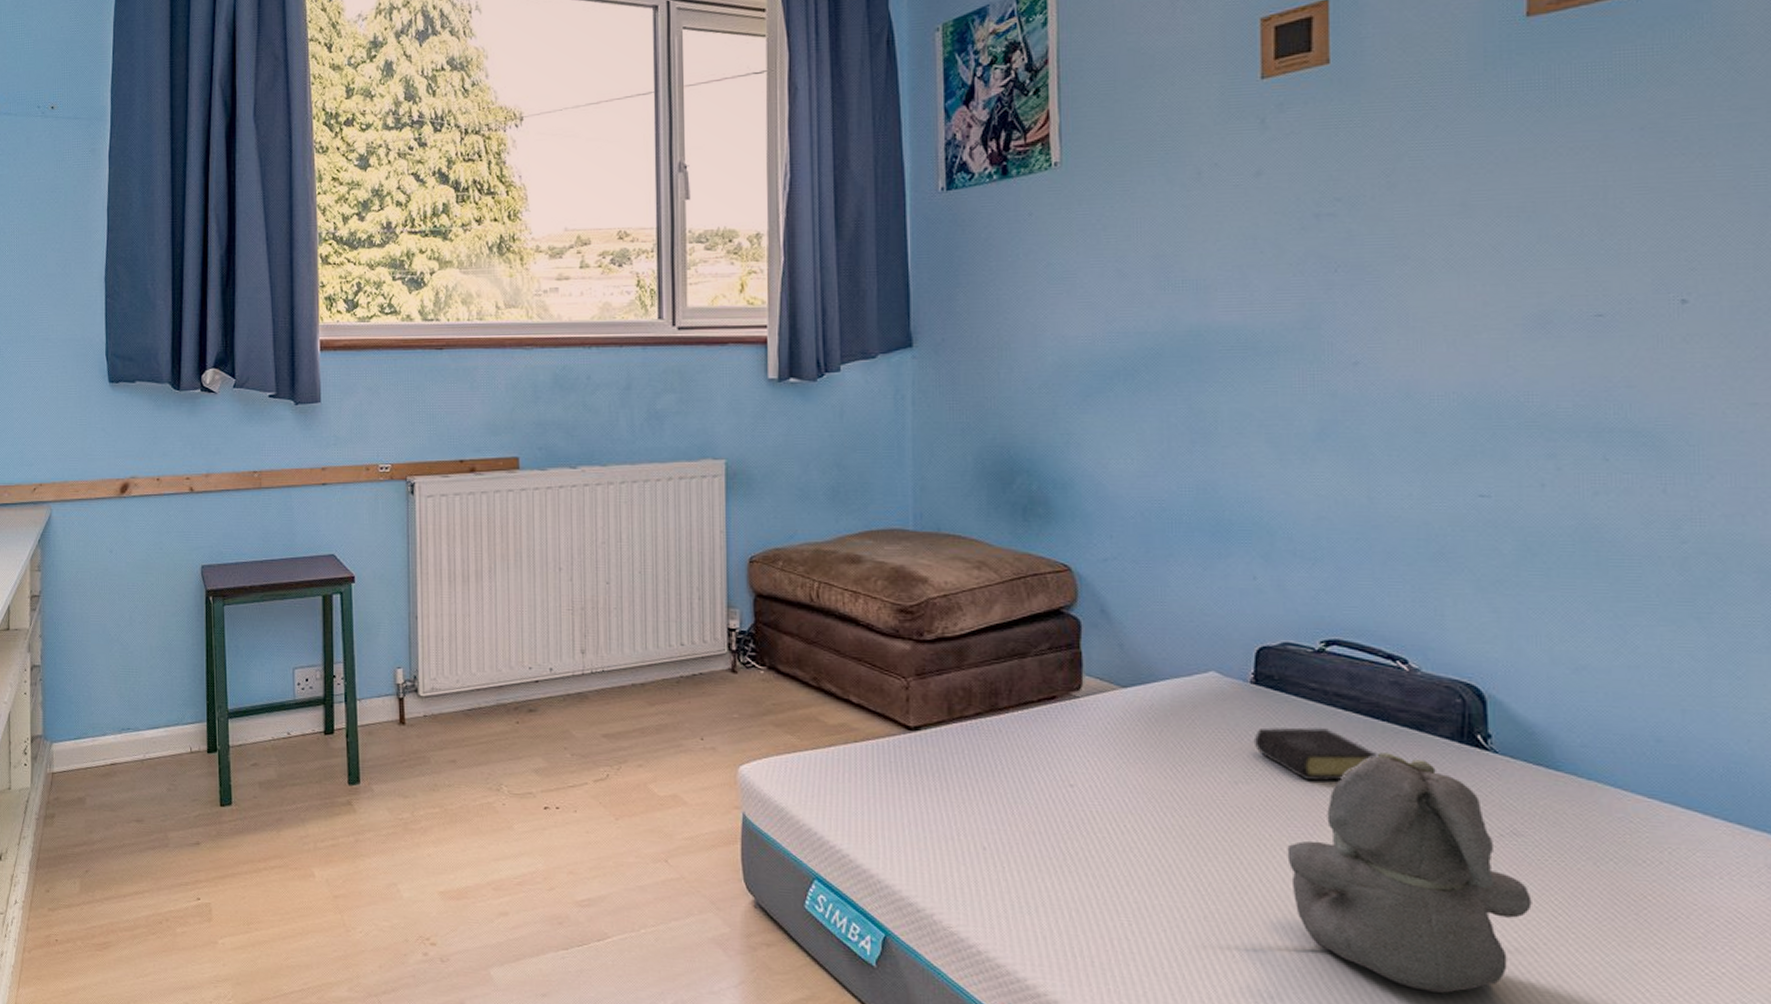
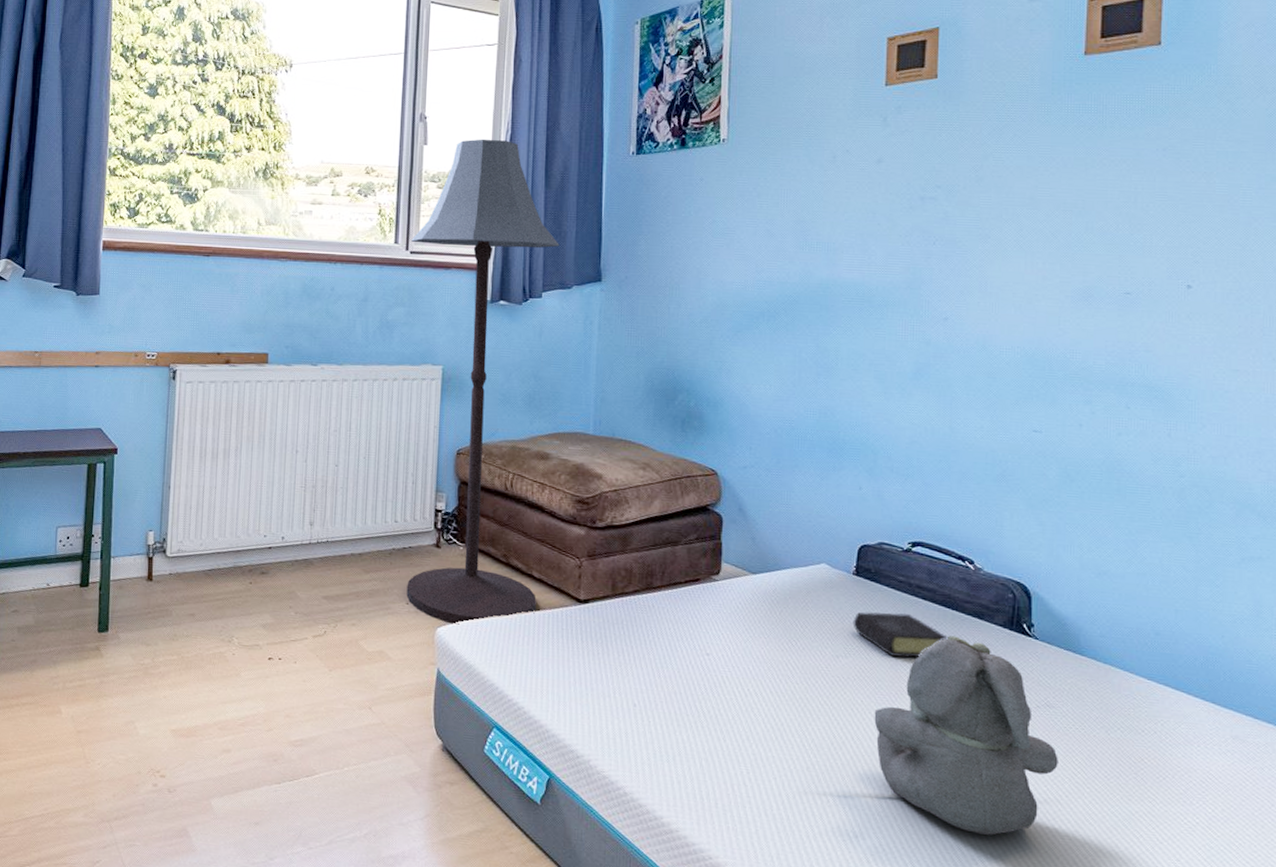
floor lamp: none [678,186,858,761] -> present [406,139,560,625]

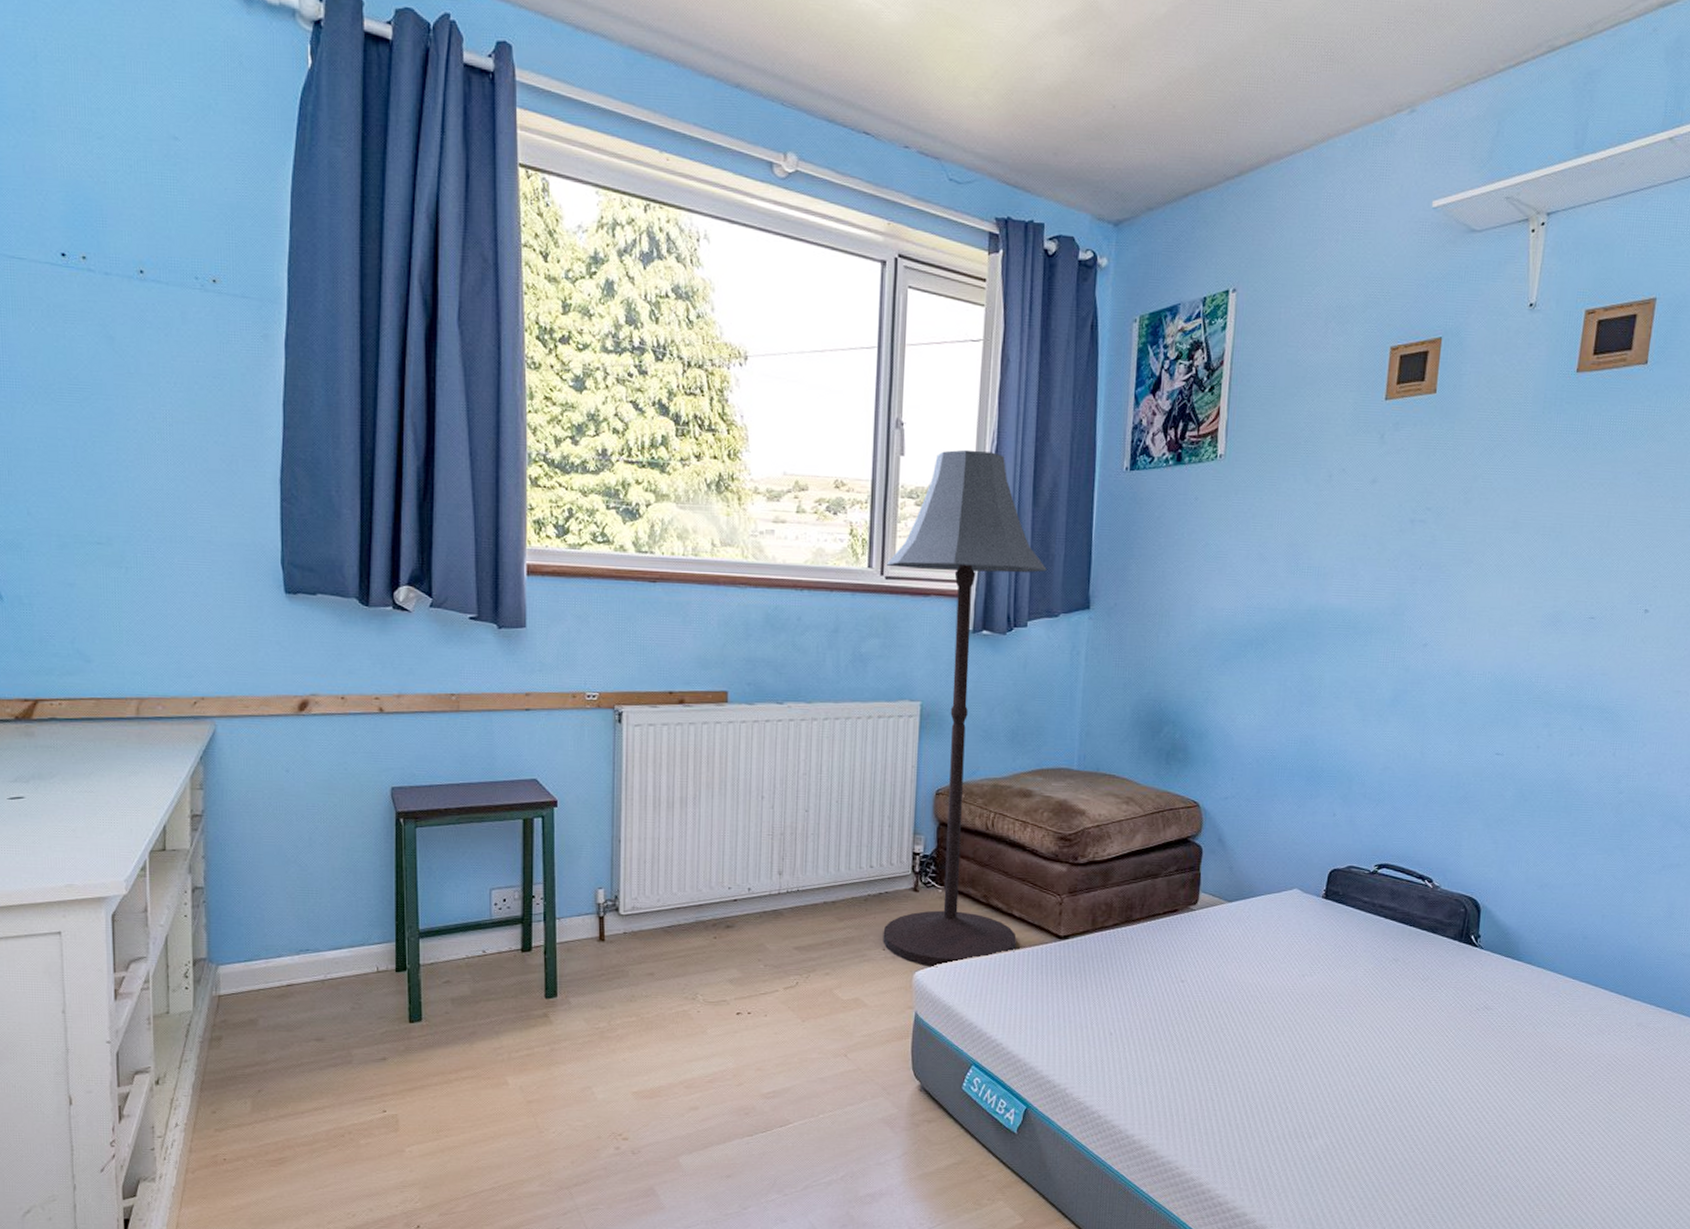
book: present [852,611,948,659] -> none [1319,931,1404,973]
teddy bear: present [874,635,1058,835] -> none [1332,950,1491,1126]

